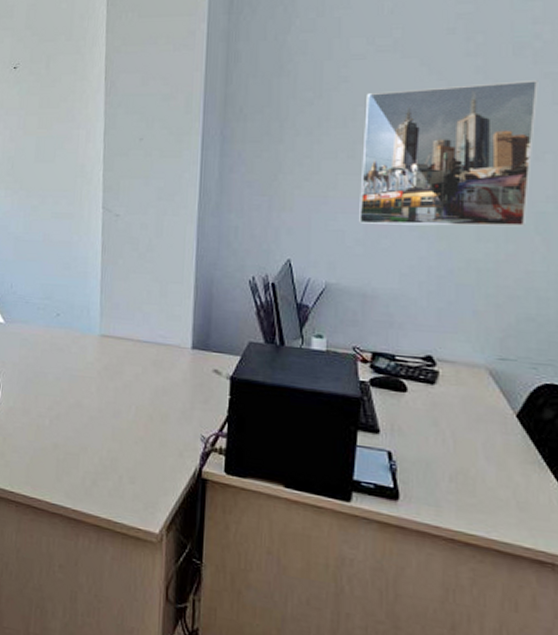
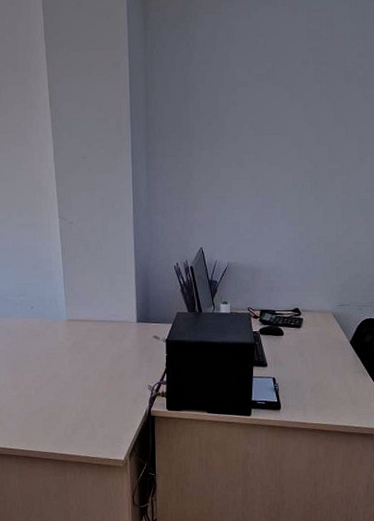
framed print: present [359,79,539,227] -> none [248,100,362,216]

